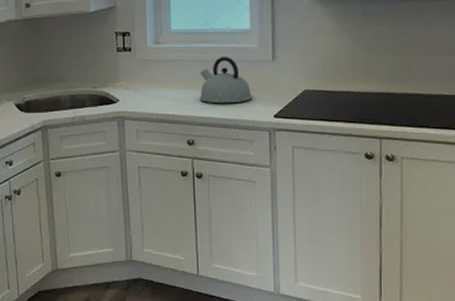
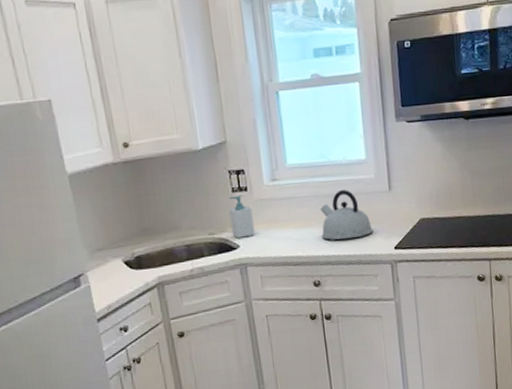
soap bottle: none [113,55,135,93] -> present [229,195,255,238]

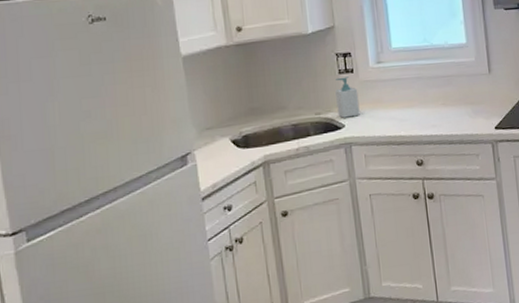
kettle: present [320,190,374,240] -> none [423,72,475,120]

